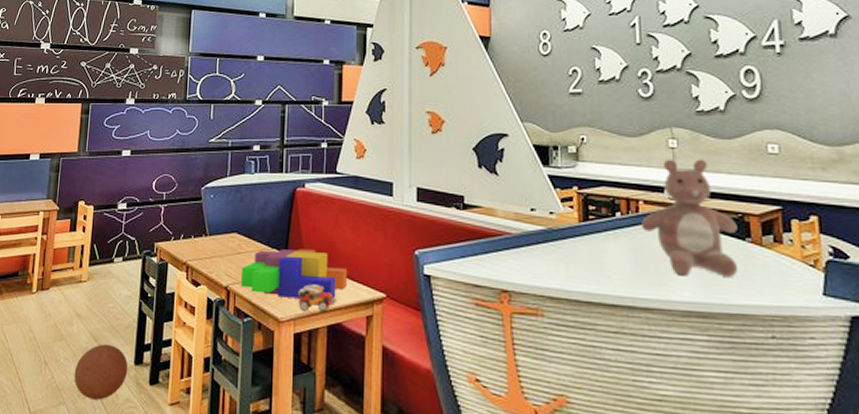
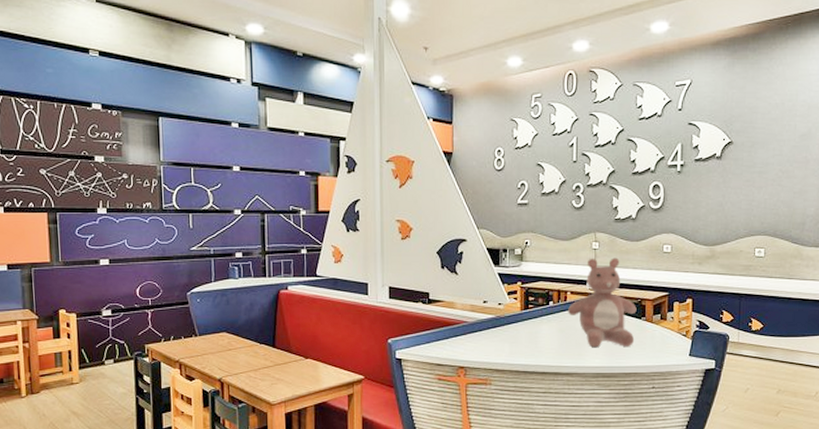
toy blocks: present [240,249,348,299] -> none [233,343,331,385]
motor vehicle: present [297,284,337,311] -> none [286,372,322,394]

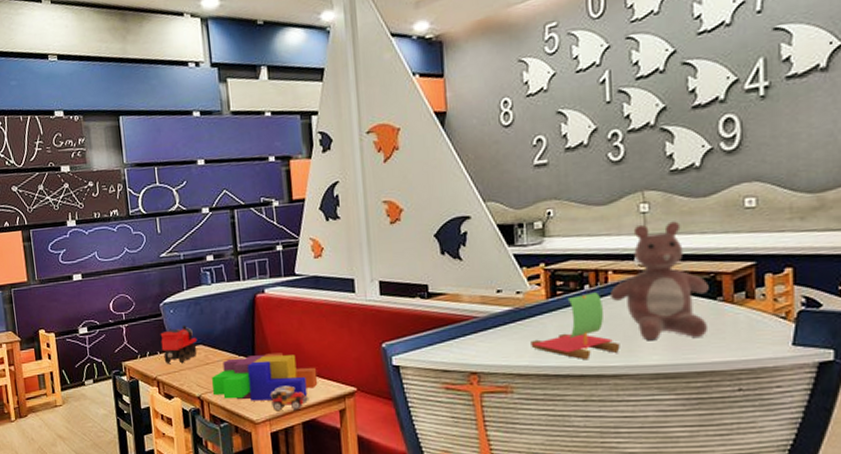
toy train: none [185,313,222,348] -> present [160,324,197,363]
toy blocks: none [233,343,331,385] -> present [212,353,318,401]
motor vehicle: none [286,372,322,394] -> present [270,385,309,411]
toy boat: none [507,308,573,361] -> present [531,292,620,361]

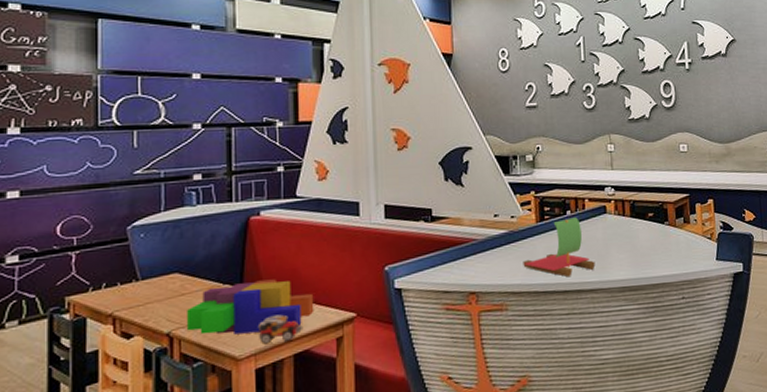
toy train: present [160,324,197,363] -> none [123,250,173,296]
stuffed animal: present [611,221,709,341] -> none [587,159,660,259]

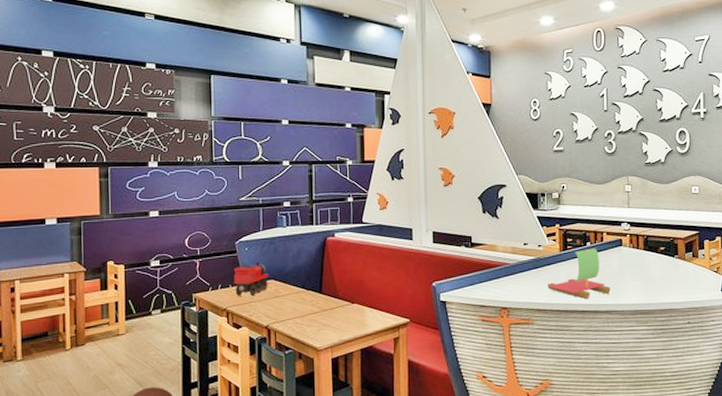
toy train: none [123,250,173,296] -> present [233,261,269,296]
toy blocks: present [186,279,314,335] -> none [280,288,377,330]
motor vehicle: present [257,314,304,345] -> none [333,317,368,340]

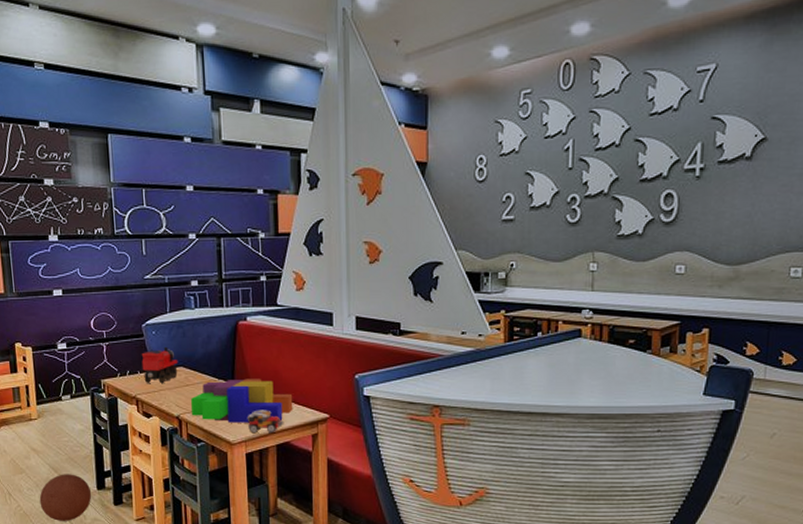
toy blocks: none [280,288,377,330] -> present [191,378,293,423]
motor vehicle: none [333,317,368,340] -> present [247,409,284,434]
toy boat: present [548,248,611,300] -> none [488,339,564,400]

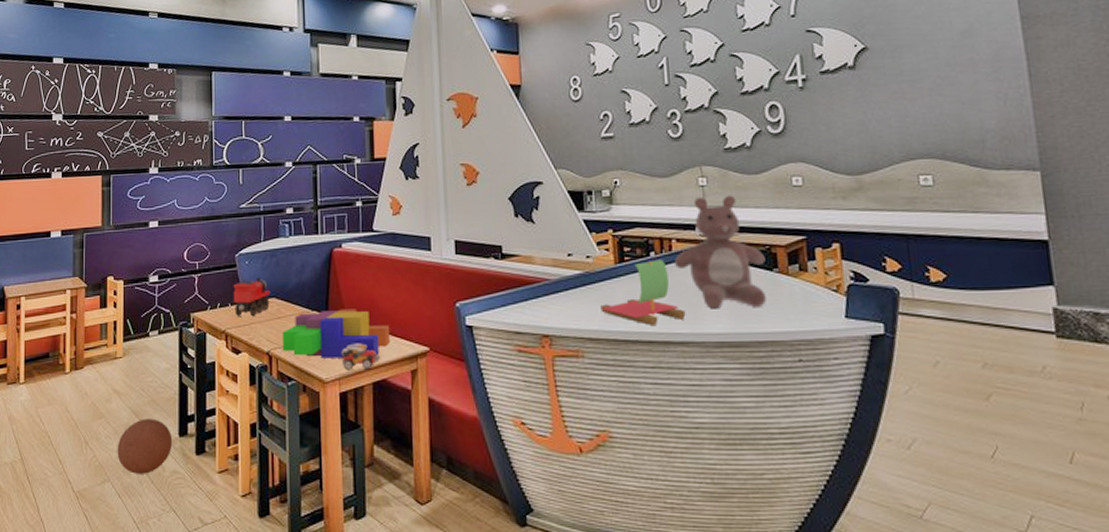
toy boat: none [488,339,564,400] -> present [600,259,686,327]
stuffed animal: none [559,281,641,385] -> present [675,195,767,309]

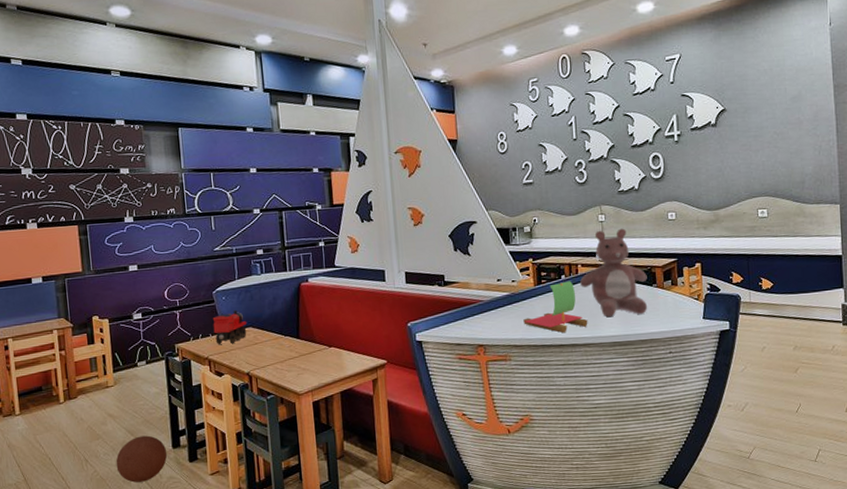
toy blocks: present [282,309,391,358] -> none [260,332,354,375]
motor vehicle: present [341,343,381,370] -> none [312,360,347,383]

